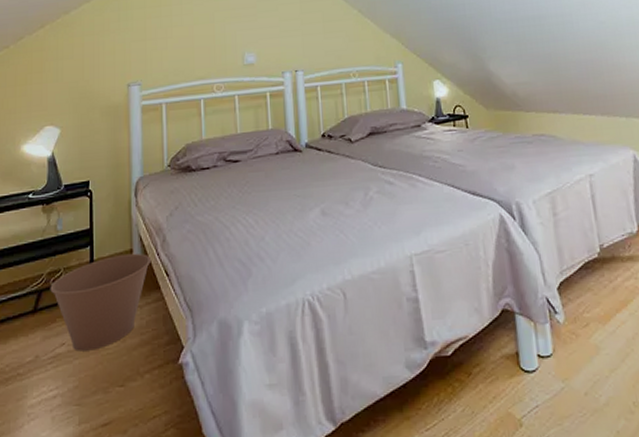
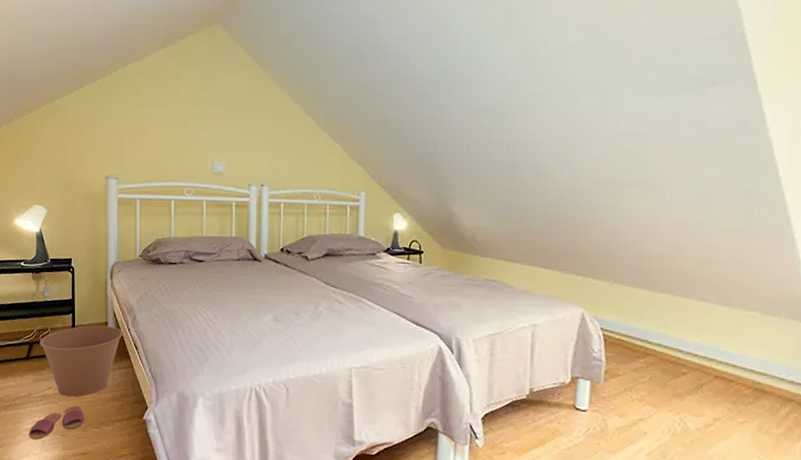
slippers: none [34,361,107,417] -> present [29,405,85,439]

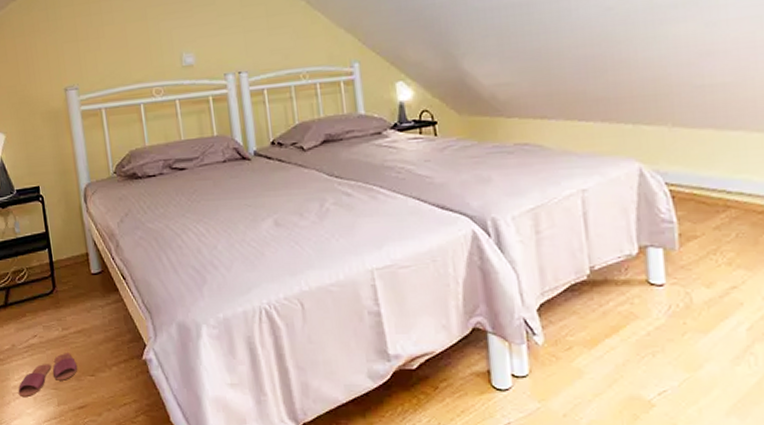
basket: present [39,325,123,397] -> none [16,256,108,343]

